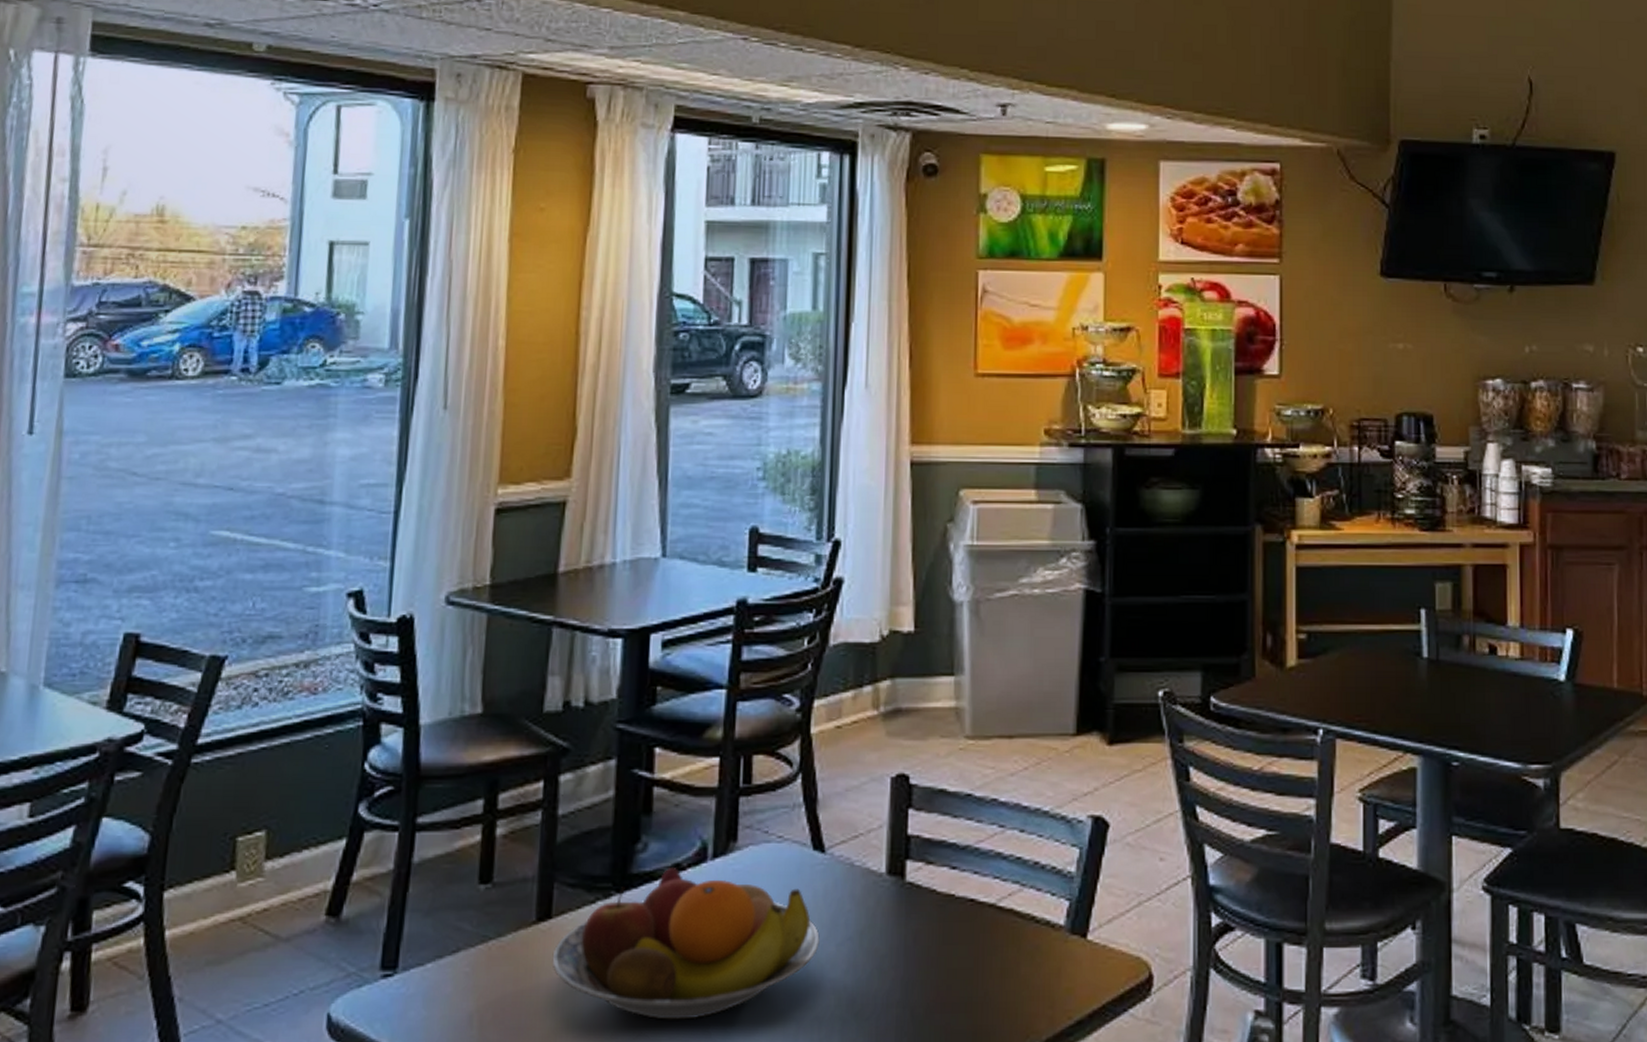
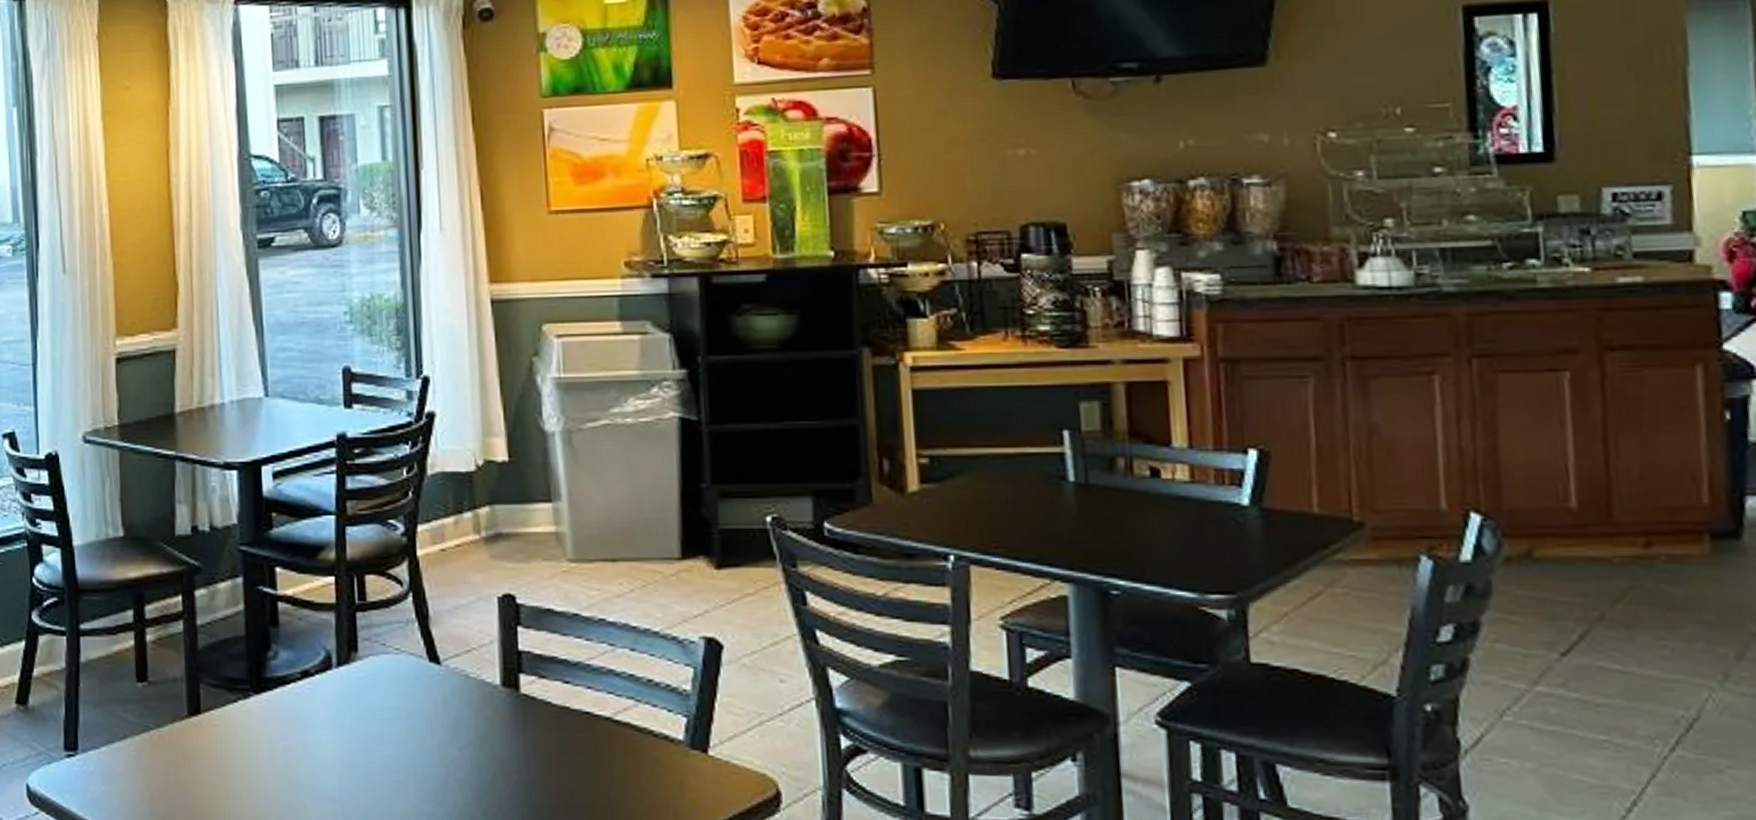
fruit bowl: present [552,866,820,1020] -> none [205,672,443,808]

